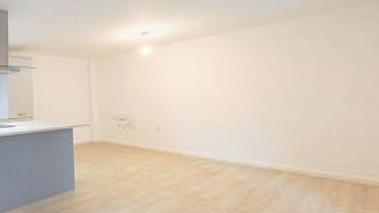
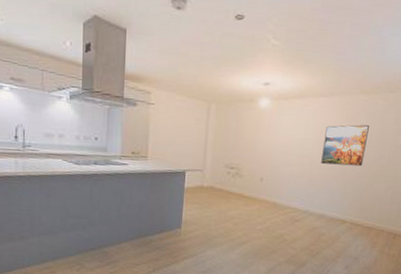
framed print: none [222,56,284,104] -> present [321,125,369,167]

